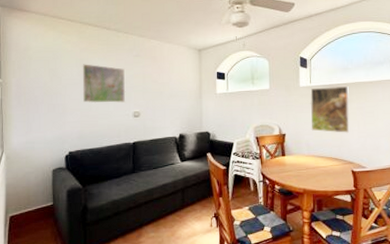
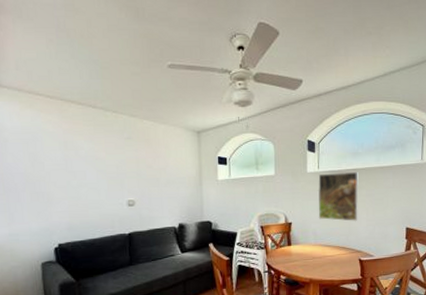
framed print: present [82,64,126,103] -> none [67,147,118,191]

